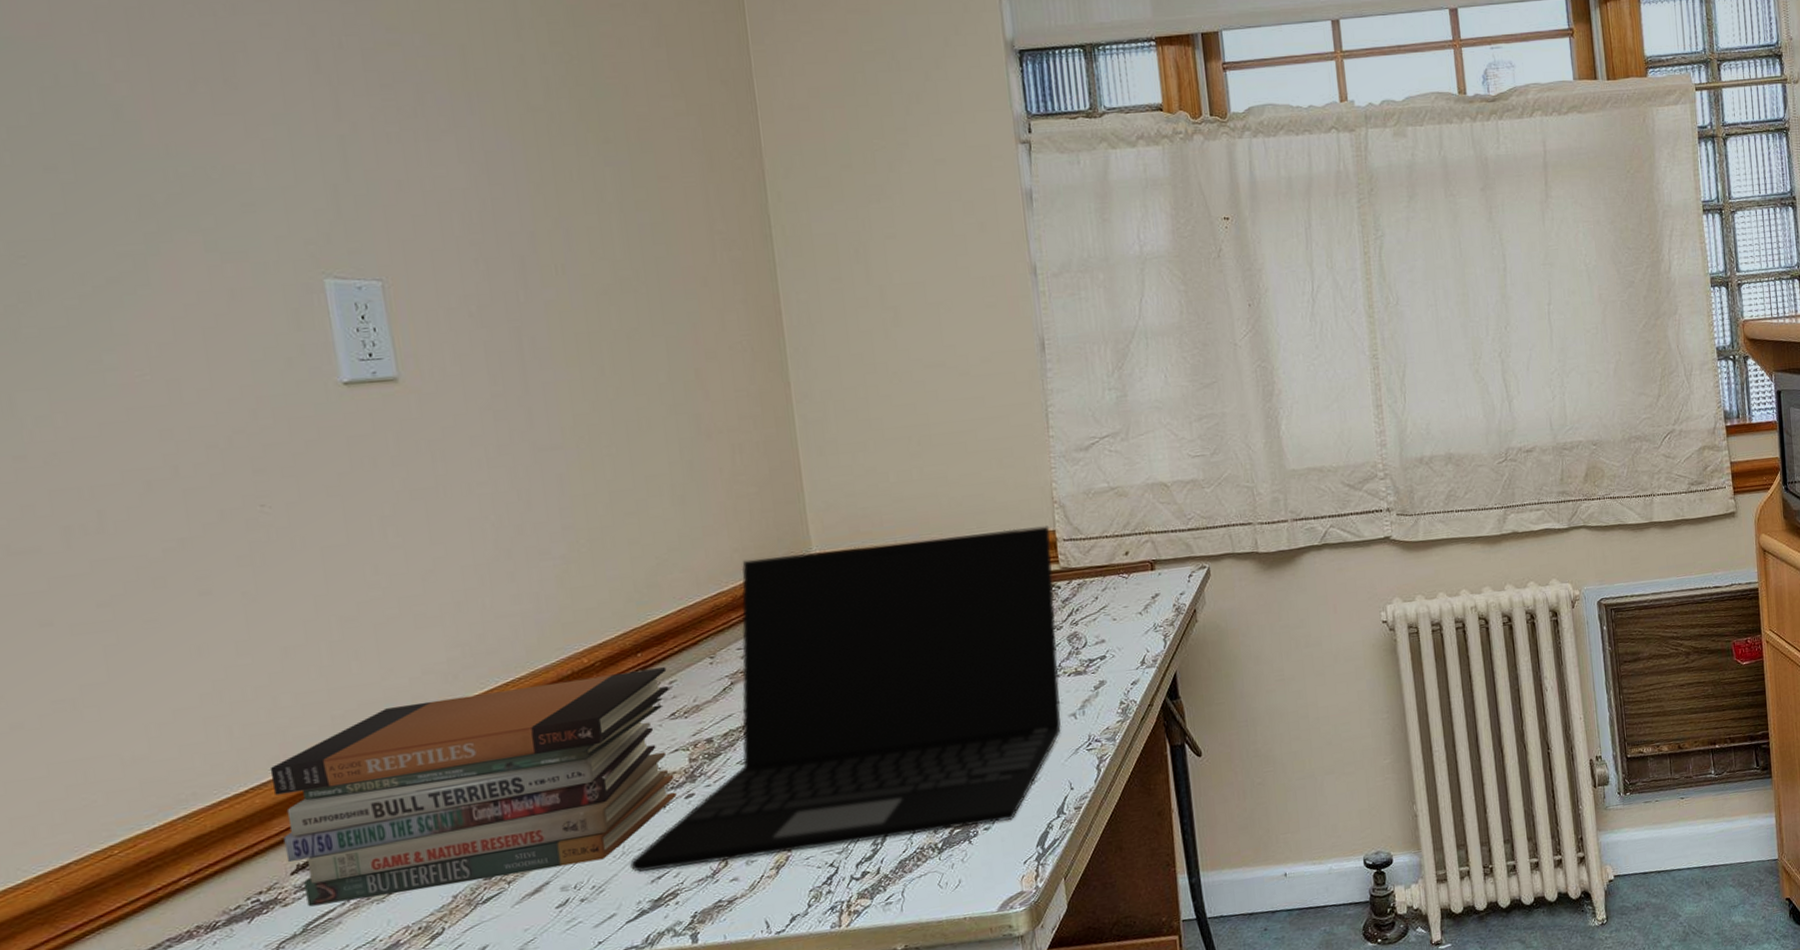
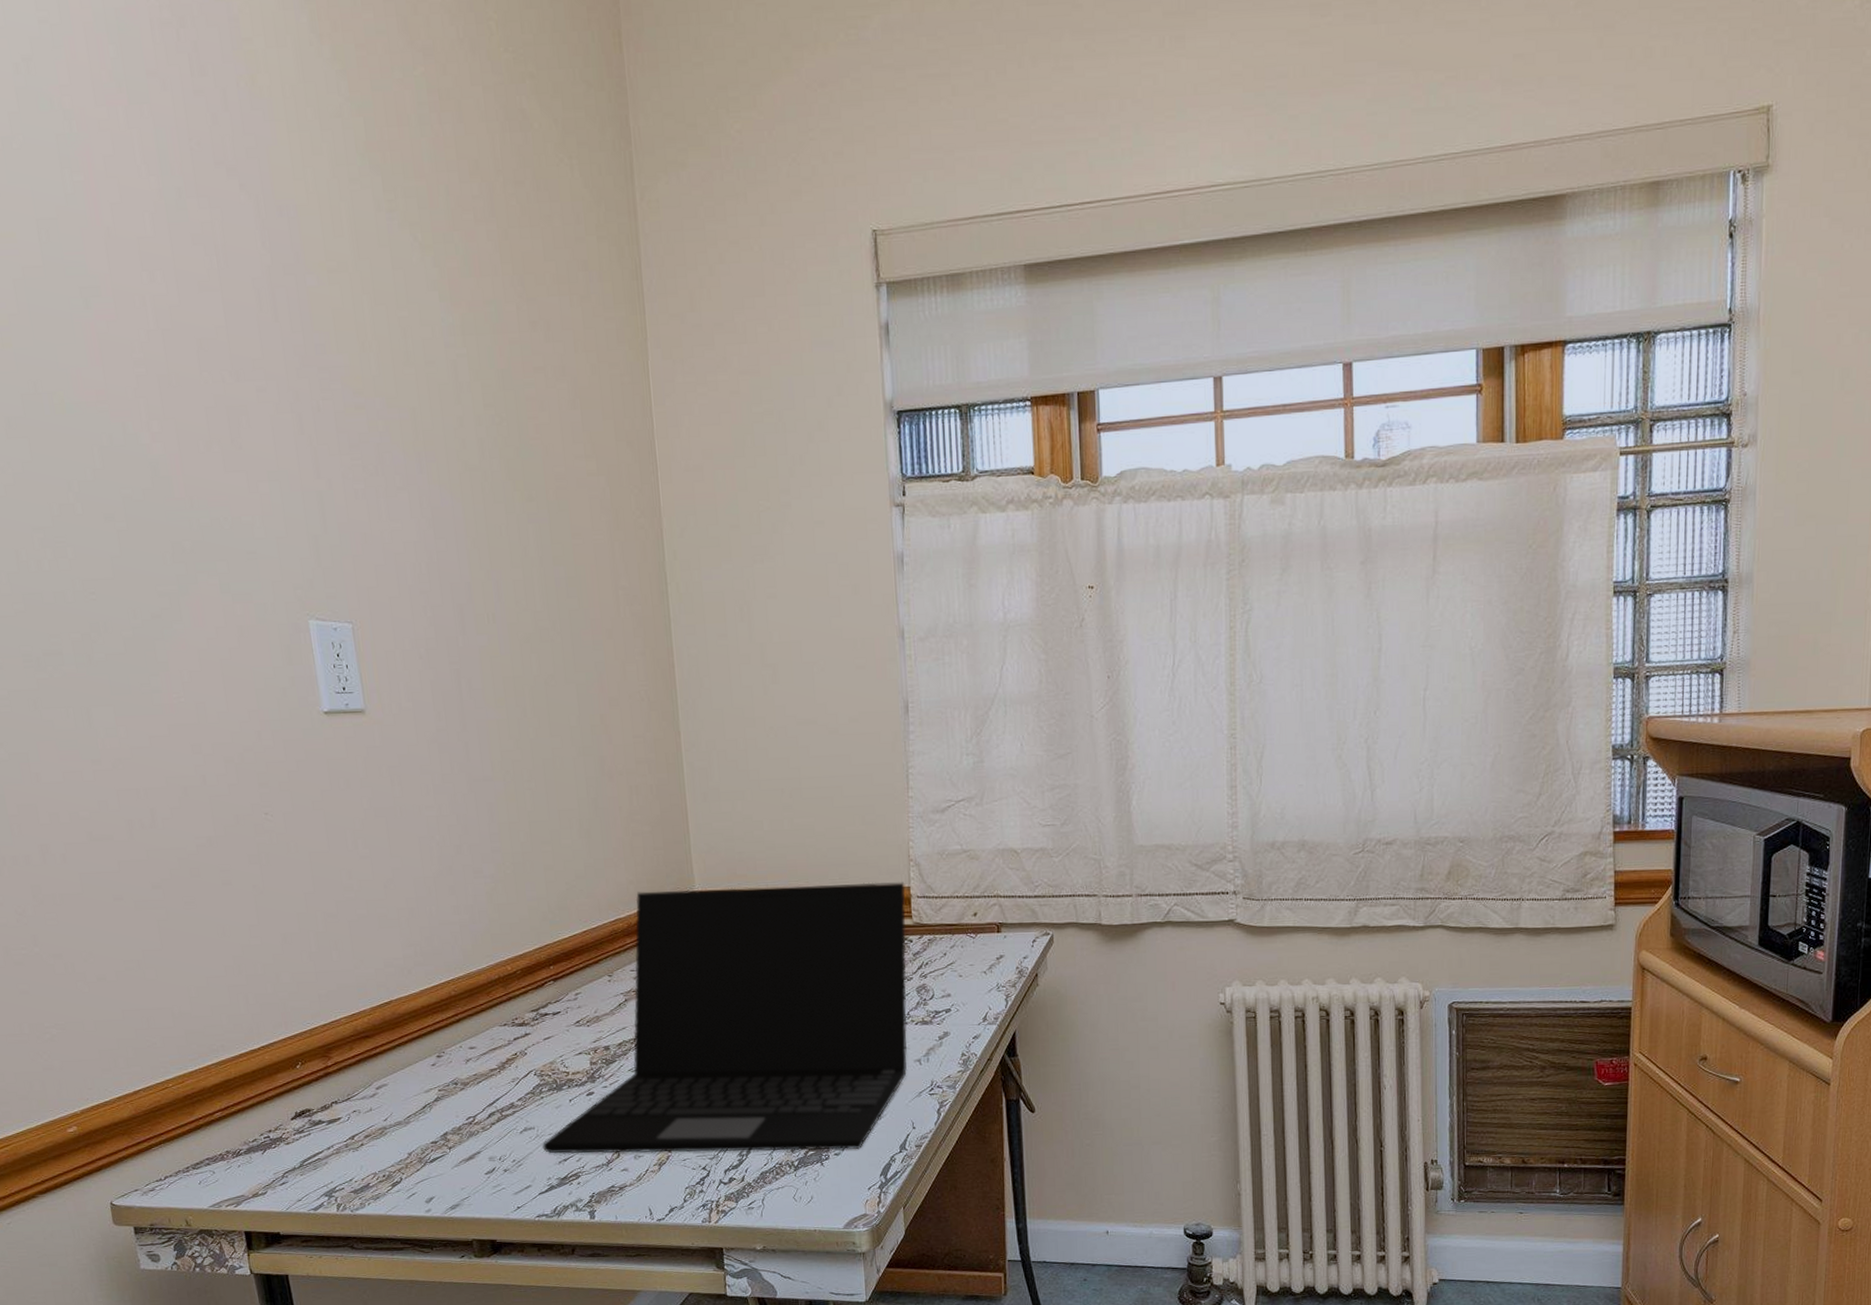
book stack: present [269,667,677,907] -> none [275,980,580,1147]

